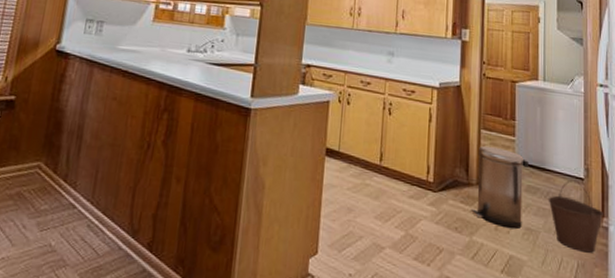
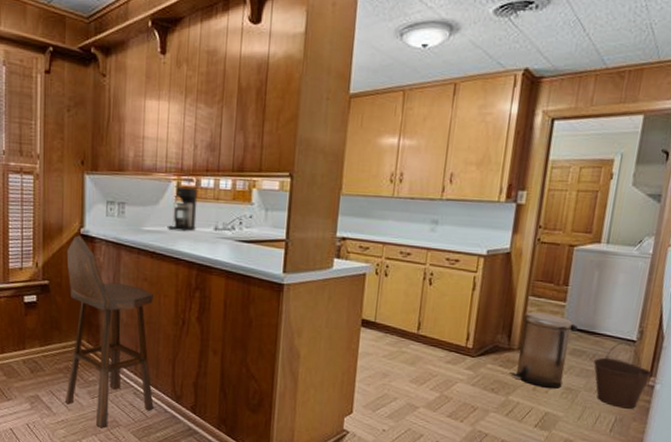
bar stool: none [10,51,121,269] -> present [66,235,154,428]
coffee maker: none [142,8,175,53] -> present [168,186,198,232]

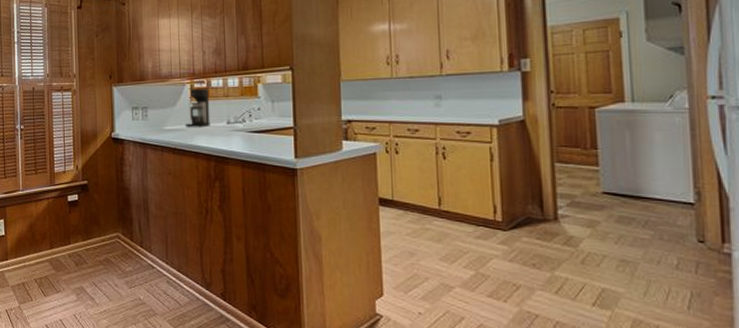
bar stool: present [66,235,154,428] -> none [101,139,186,318]
pedal bin: present [508,312,577,389] -> none [549,179,619,262]
bucket: present [593,341,653,409] -> none [646,204,725,282]

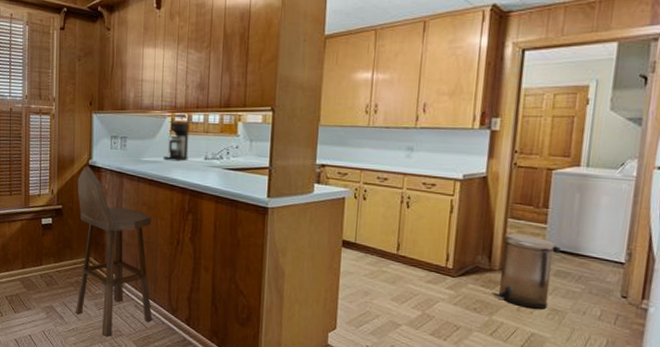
bar stool: none [101,139,186,318] -> present [76,166,152,337]
pedal bin: none [549,179,619,262] -> present [491,234,560,310]

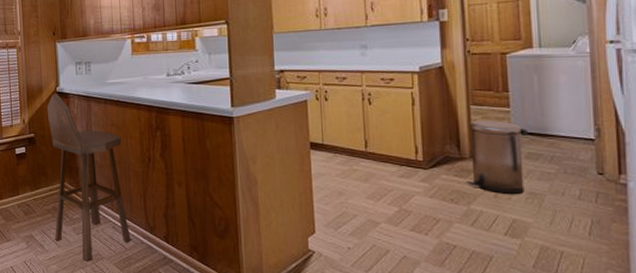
coffee maker: present [164,121,190,162] -> none [127,42,151,81]

